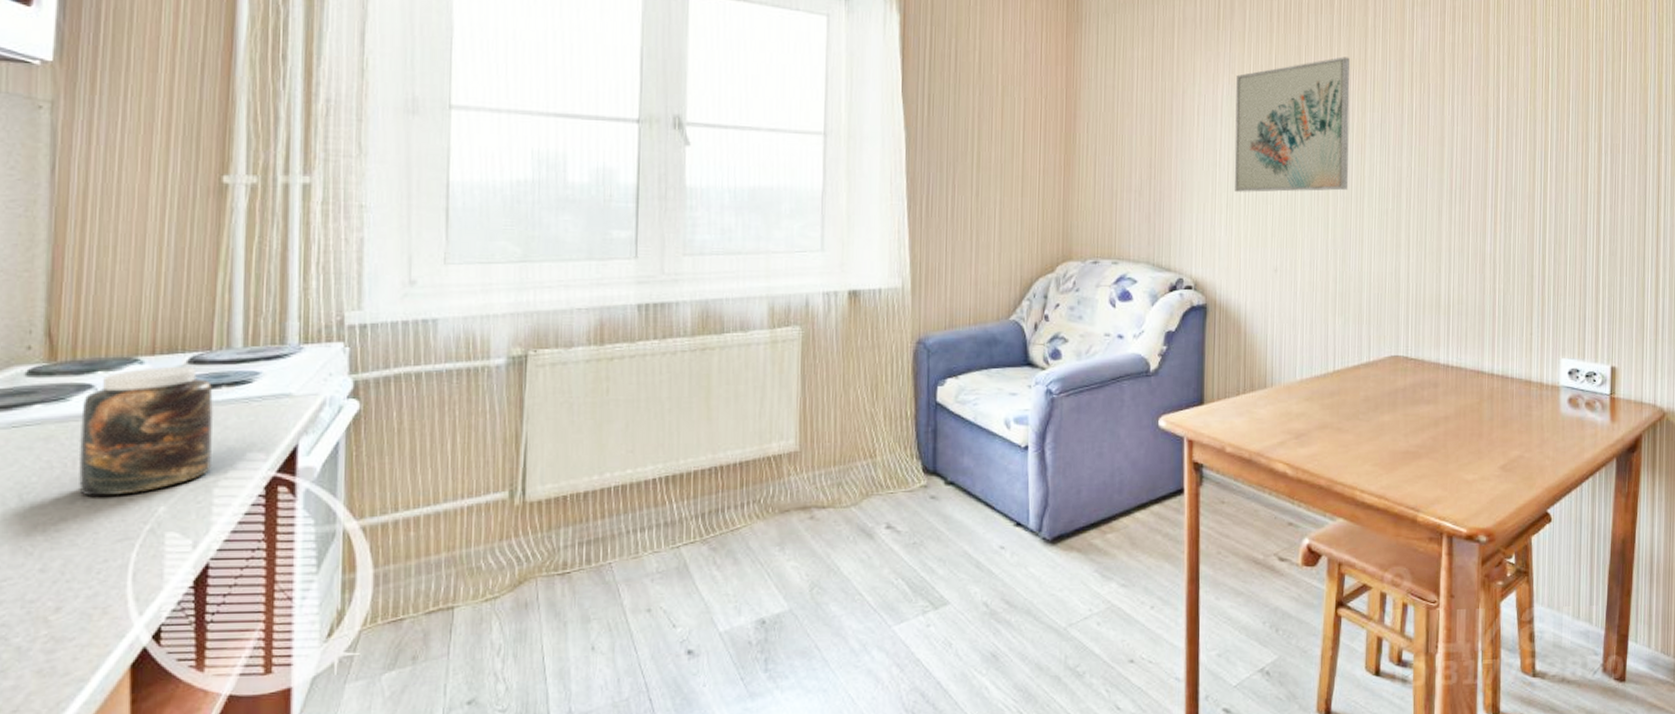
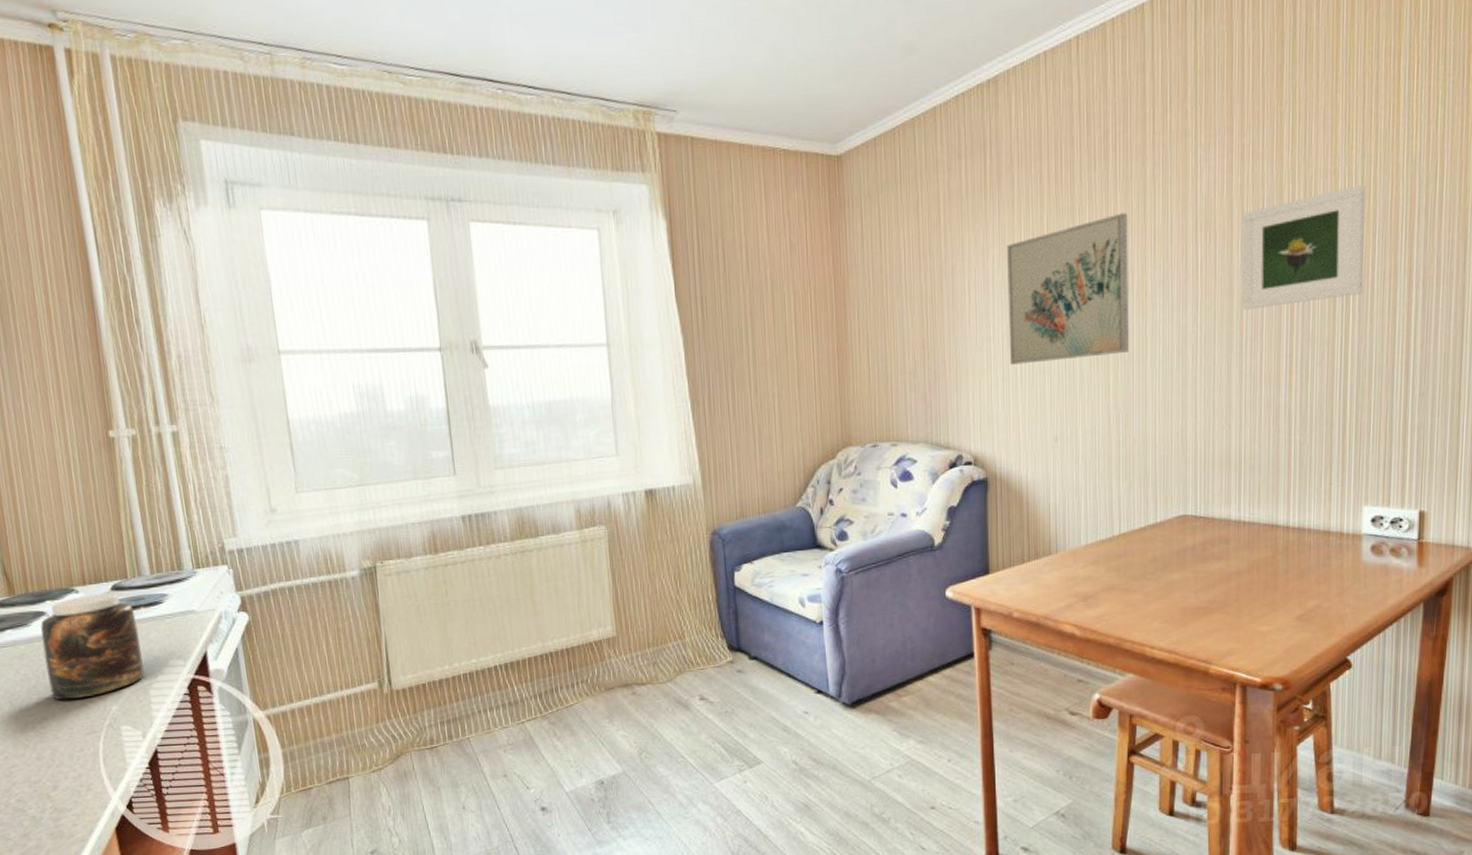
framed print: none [1452,54,1561,160] -> present [1241,184,1366,310]

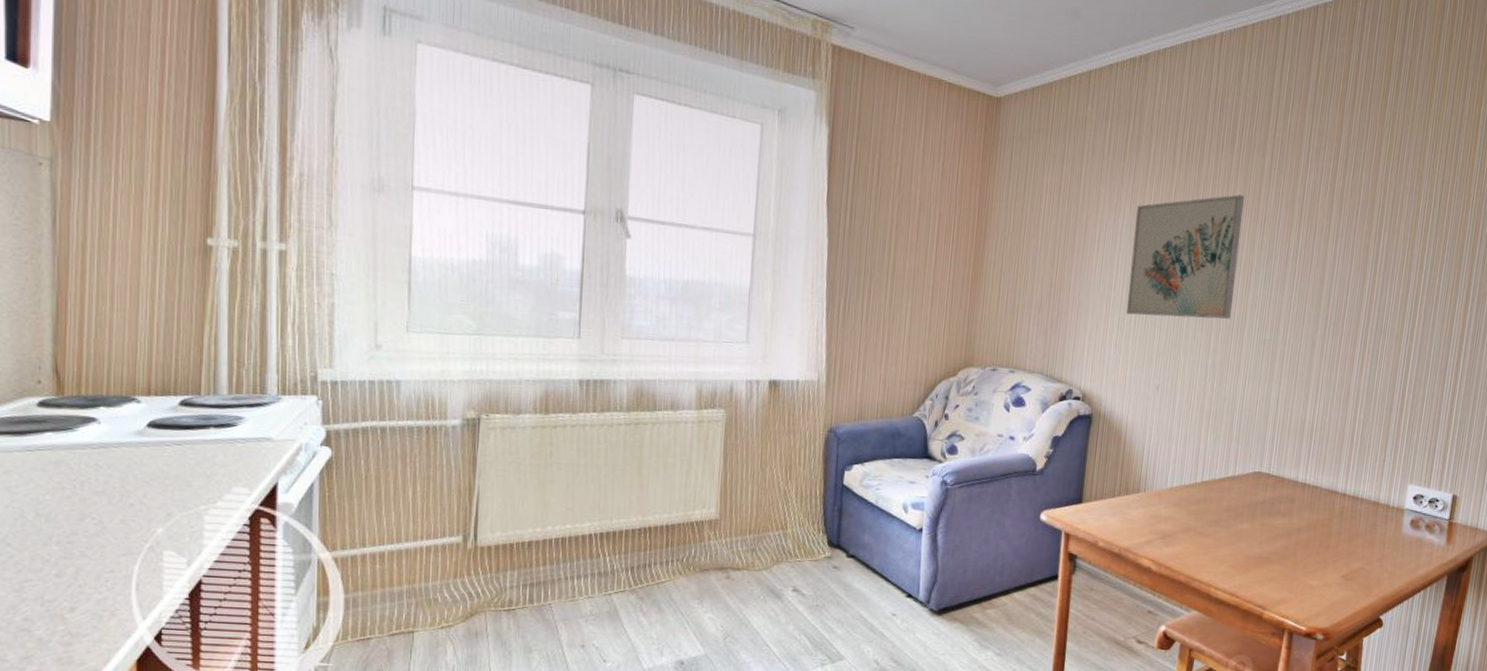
jar: present [40,592,145,700] -> none [86,406,204,517]
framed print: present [1241,184,1366,310] -> none [1330,205,1442,300]

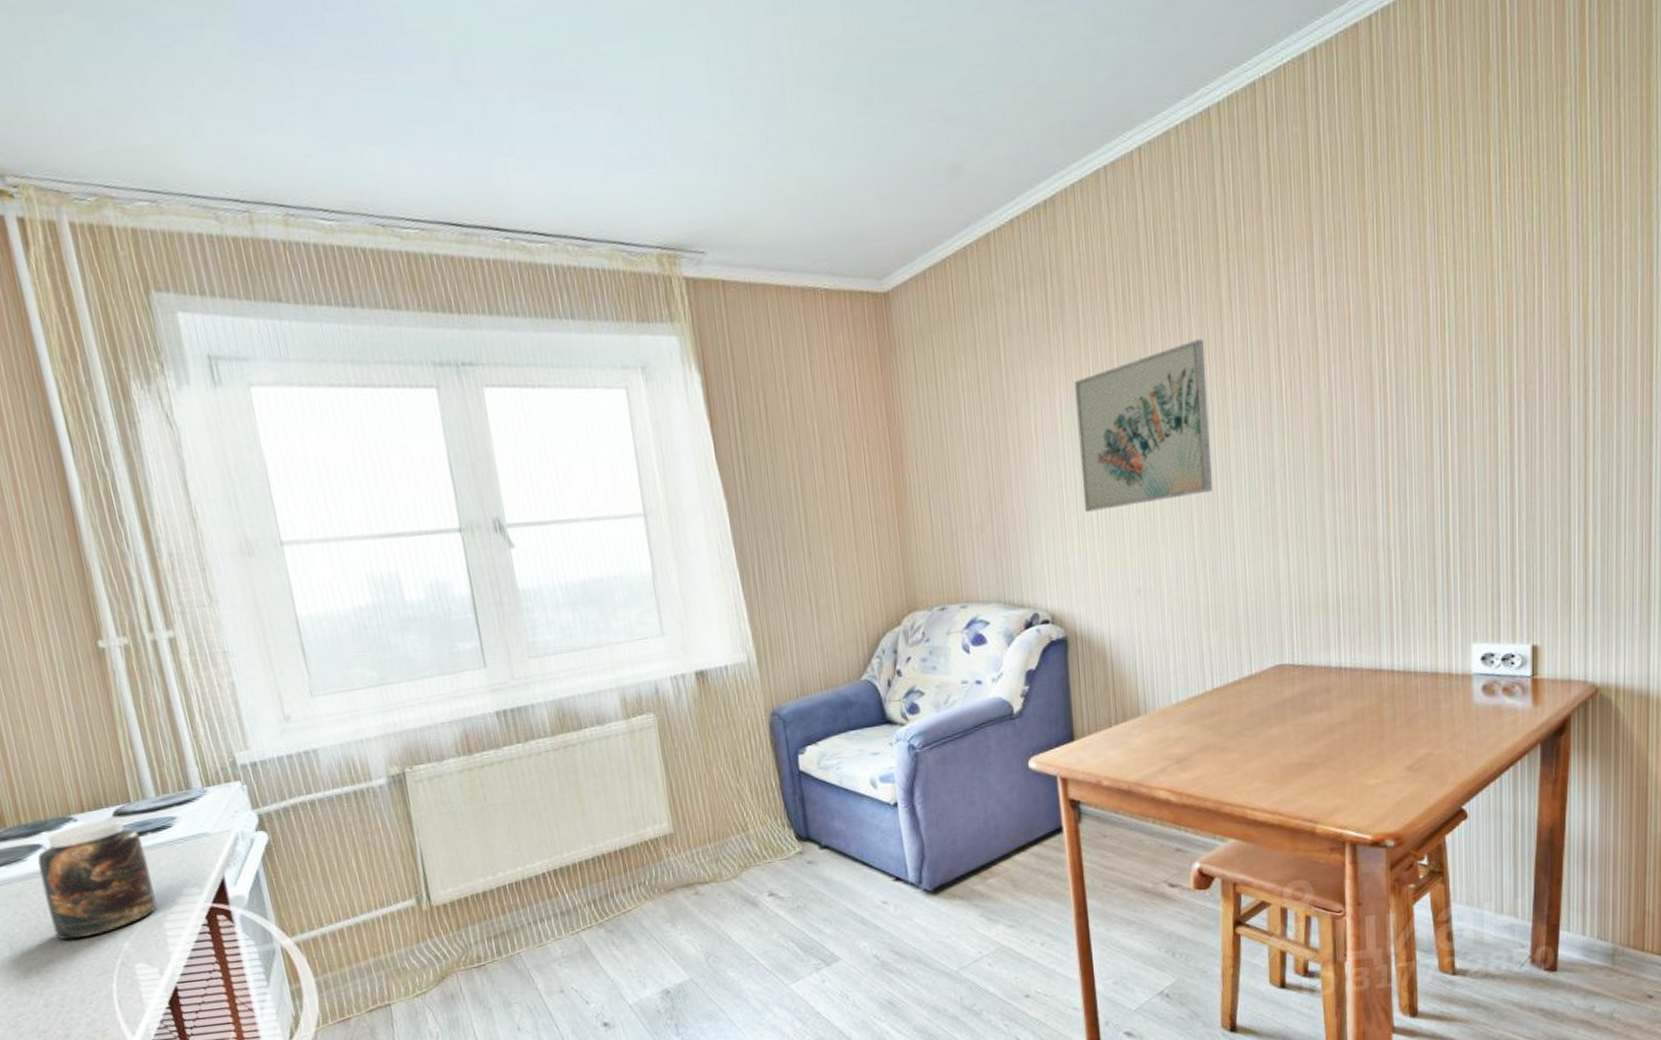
jar: none [86,406,204,517] -> present [37,818,158,940]

